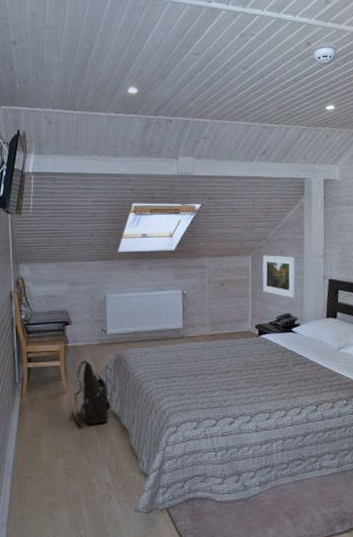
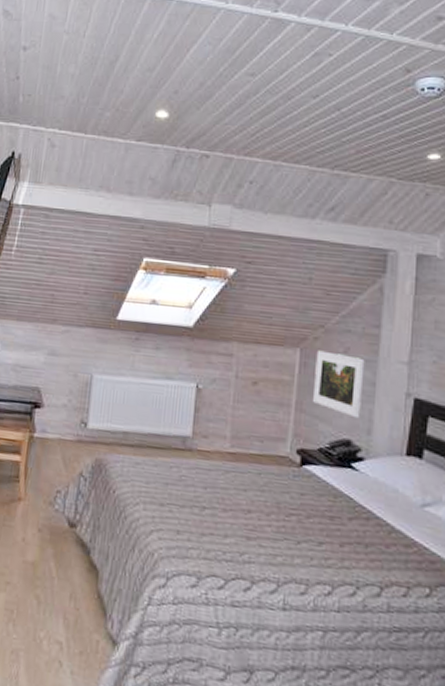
shoulder bag: present [71,360,111,426] -> none [24,459,80,554]

